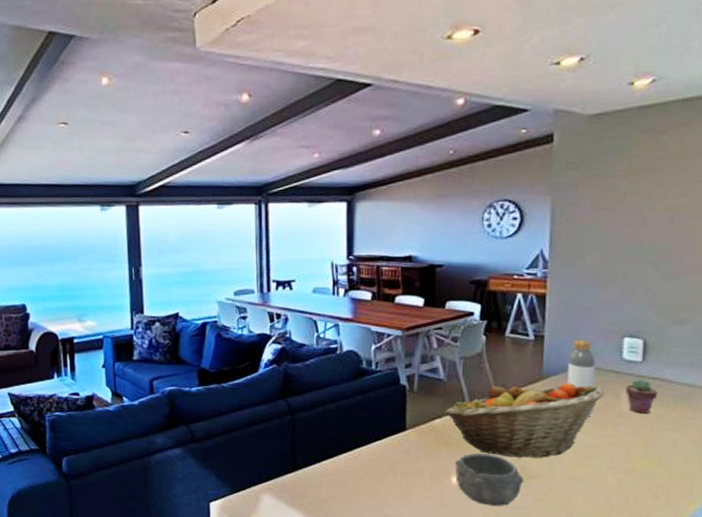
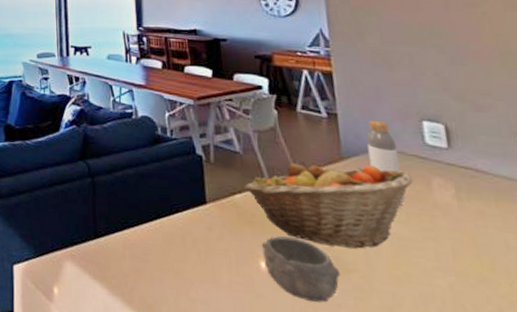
potted succulent: present [626,379,658,413] -> none [435,167,474,207]

